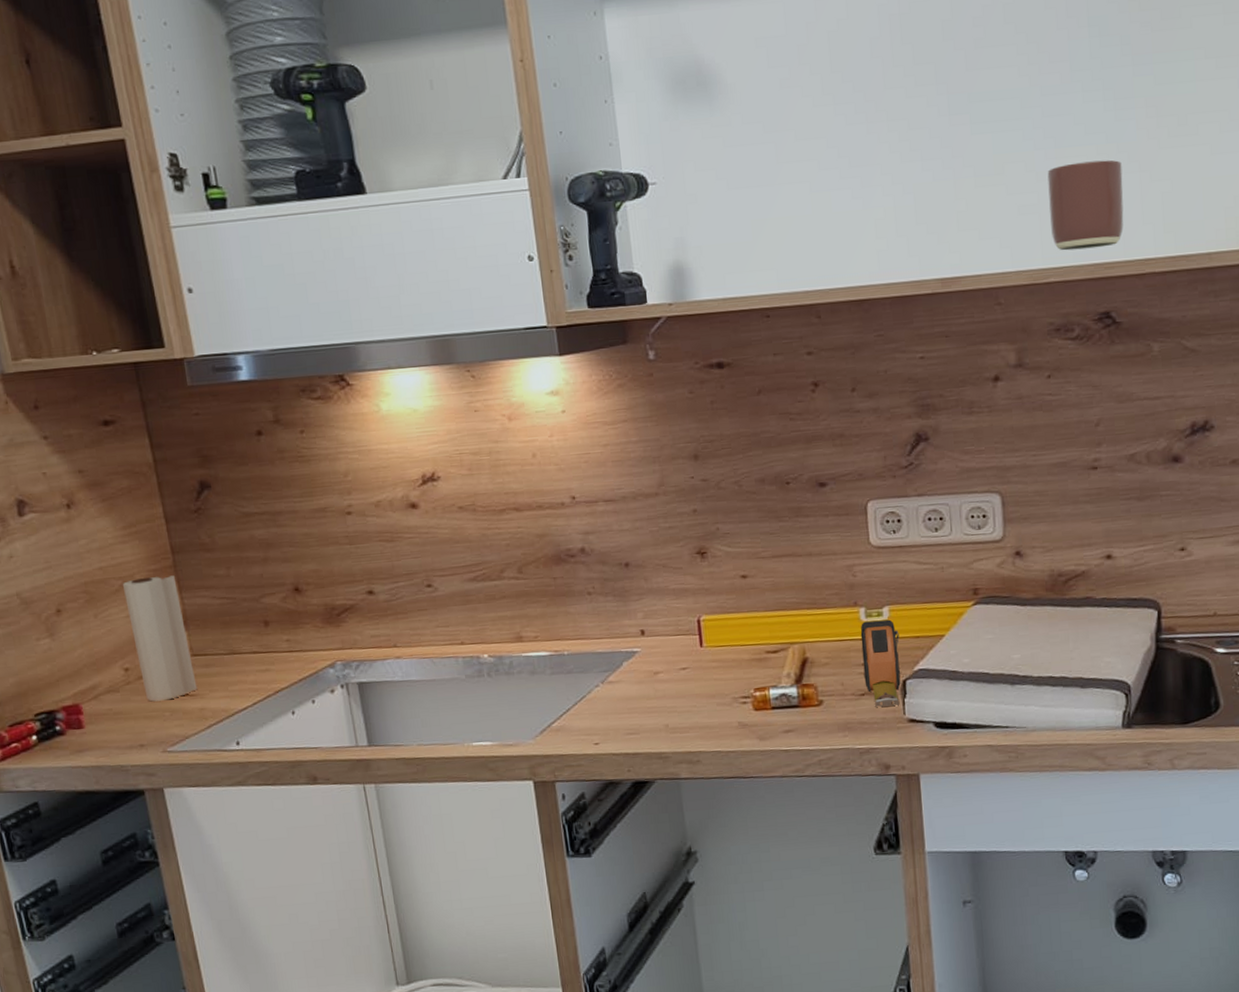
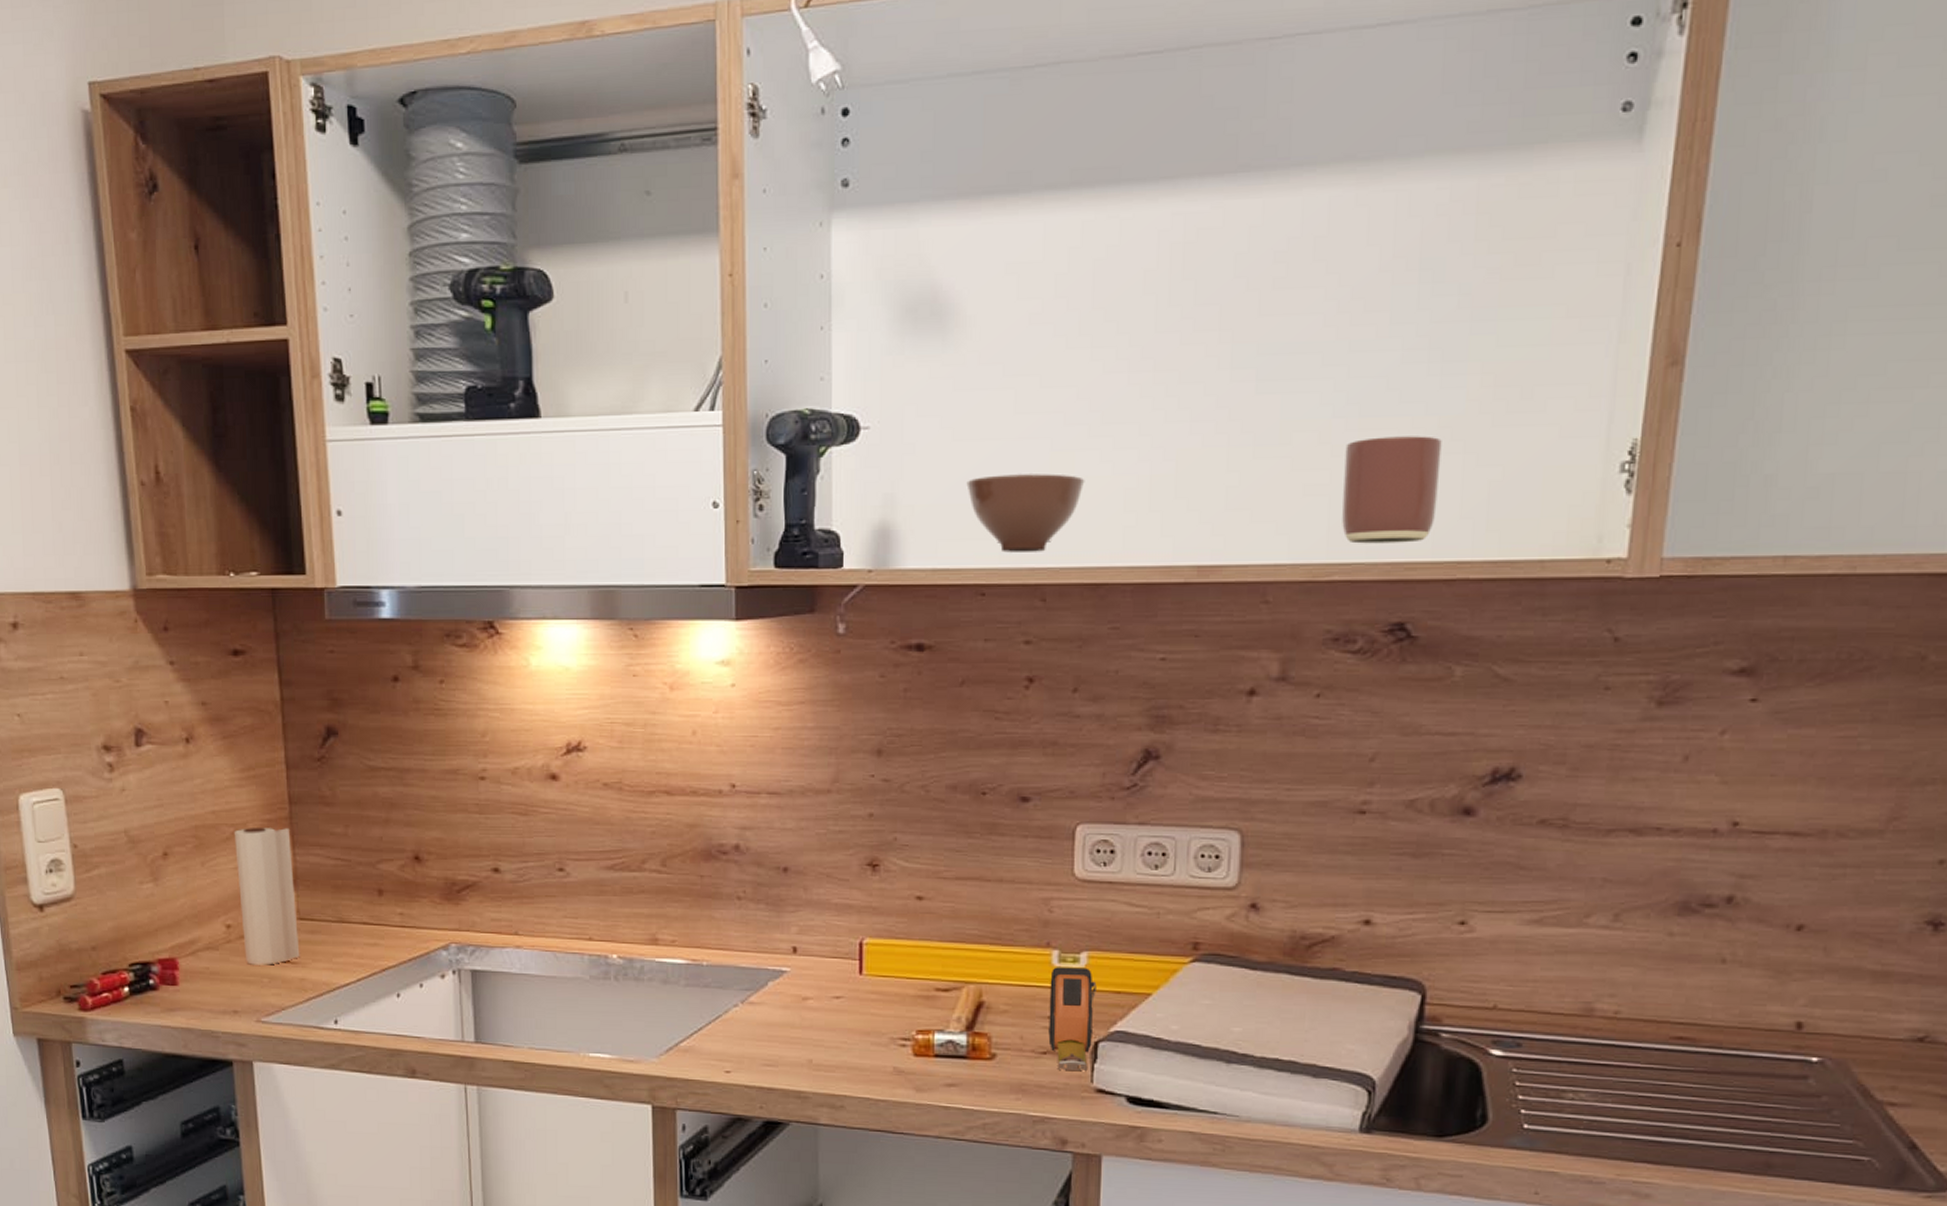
bowl: none [743,211,842,280] -> present [966,474,1085,553]

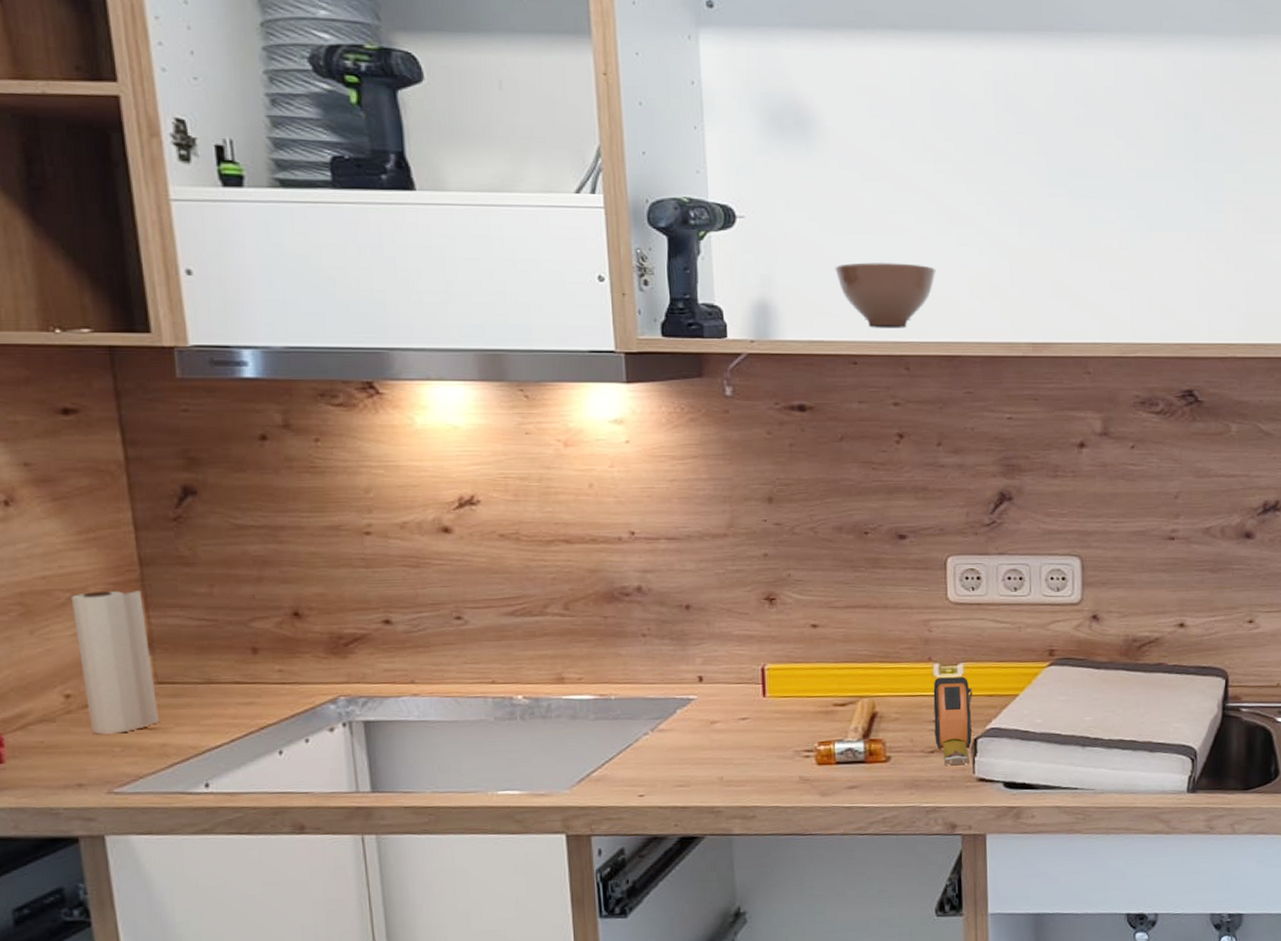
mug: present [1342,436,1442,544] -> none [1140,246,1210,329]

